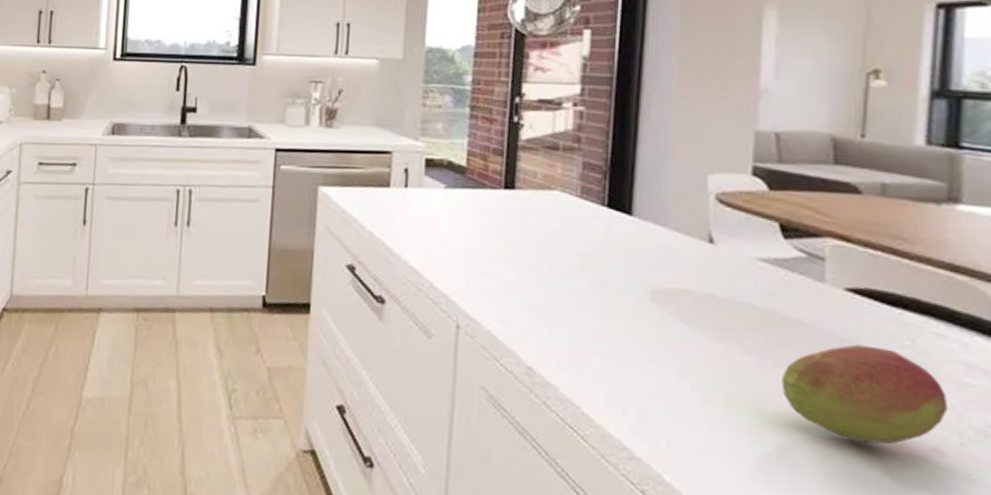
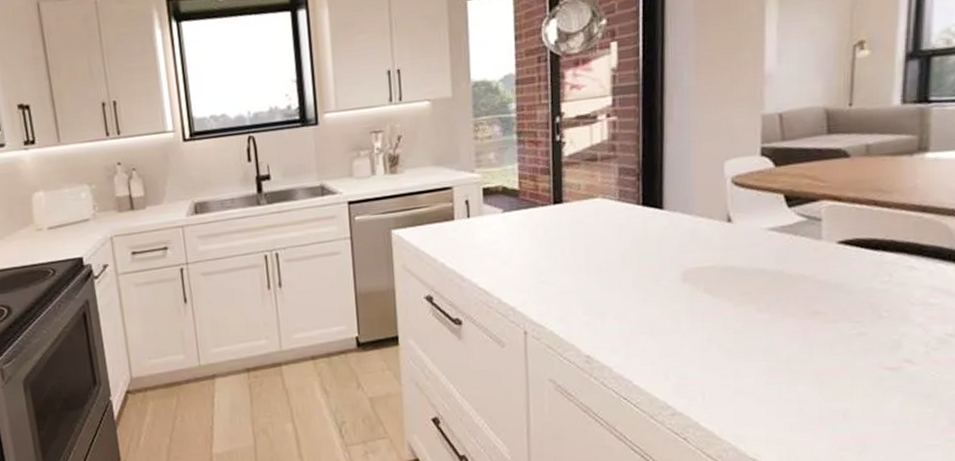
fruit: present [781,344,948,444] -> none [789,286,917,366]

